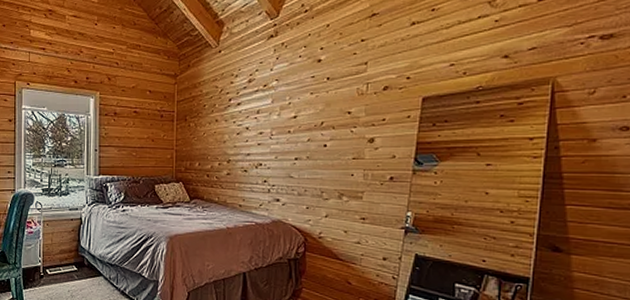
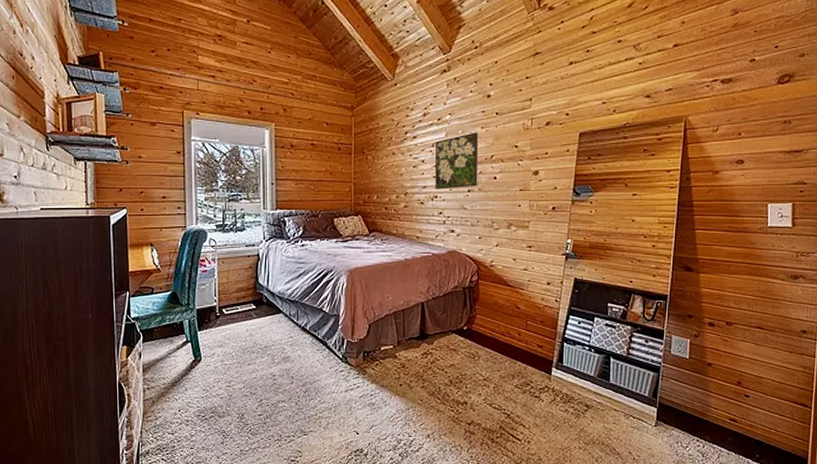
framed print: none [260,98,308,157] -> present [435,132,479,190]

